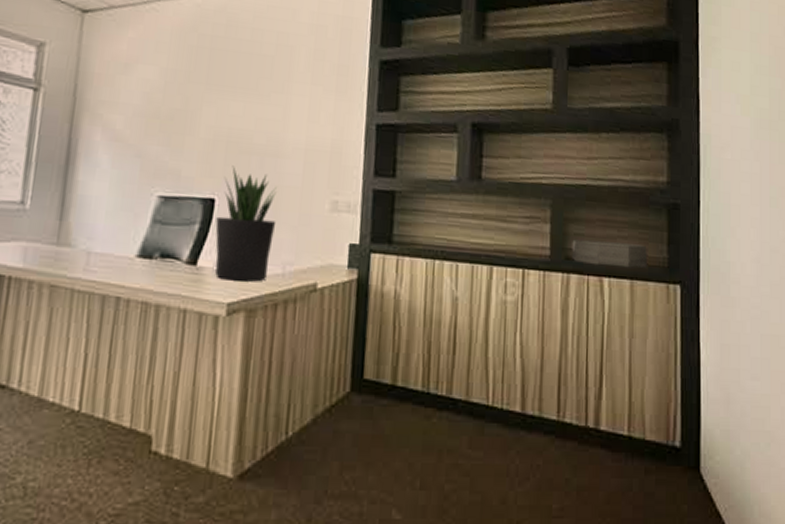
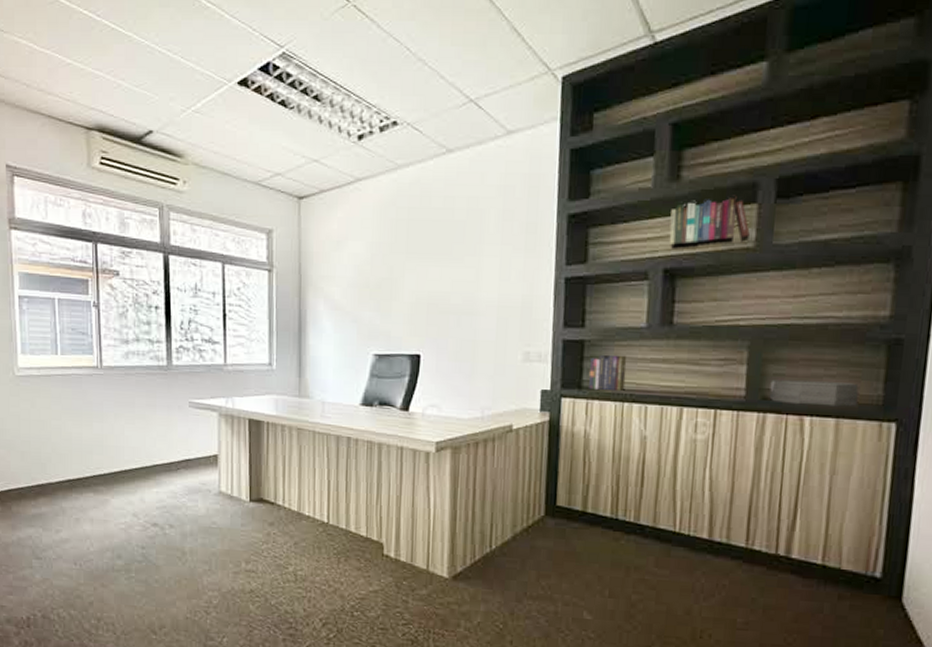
planter: present [215,165,277,282] -> none [422,325,474,424]
books: none [399,207,438,248] -> present [589,354,627,392]
books: none [476,58,547,106] -> present [669,195,750,250]

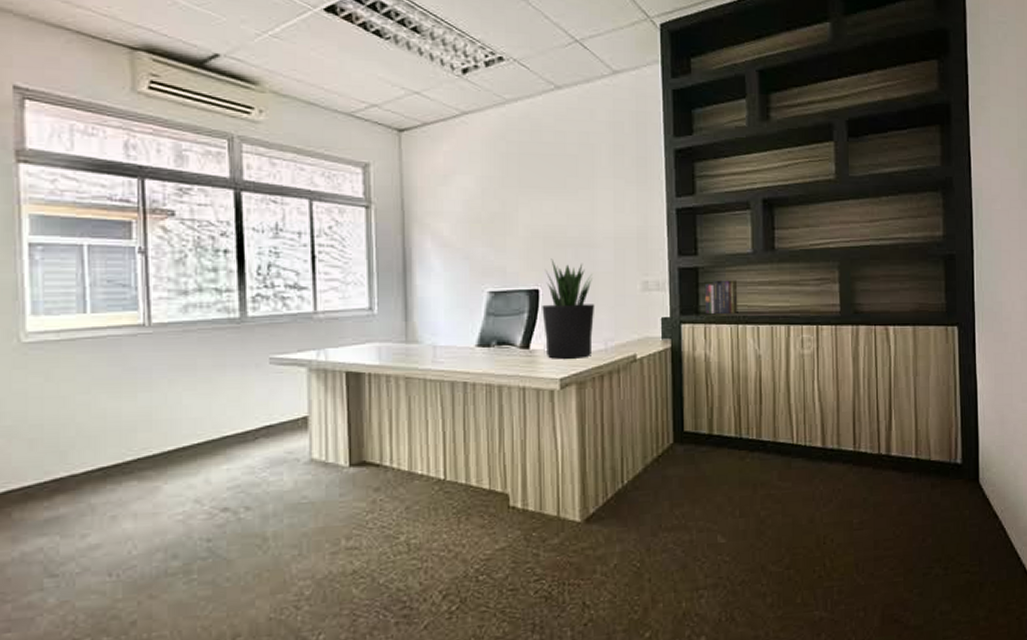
planter: none [422,325,474,424] -> present [542,258,595,359]
books: present [669,195,750,250] -> none [764,134,830,182]
decorative box: present [769,380,859,407] -> none [859,294,927,316]

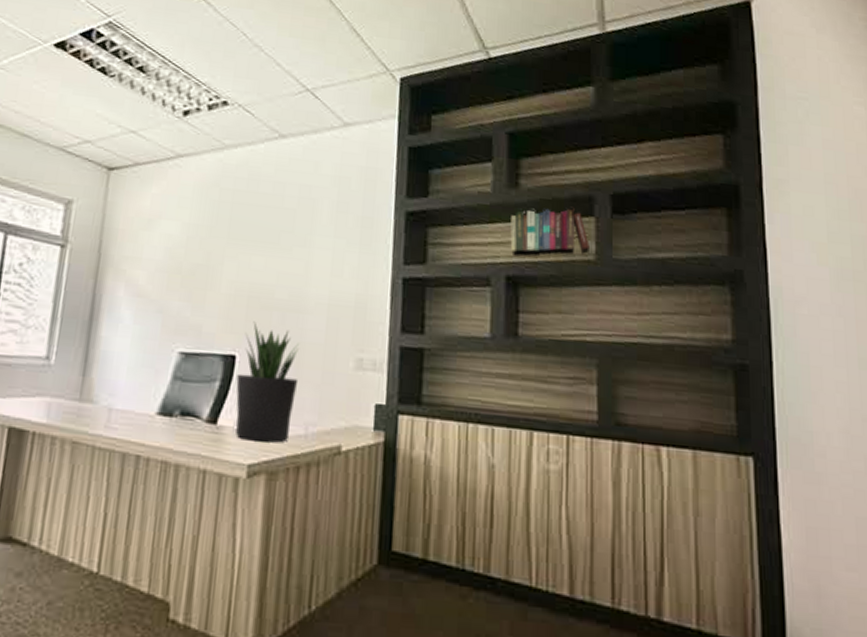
books: present [704,280,738,315] -> none [429,365,471,410]
books: none [764,134,830,182] -> present [510,206,590,258]

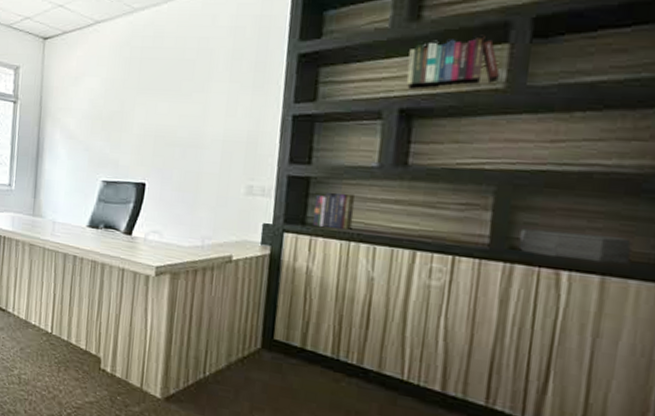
planter: present [236,321,299,443] -> none [146,156,197,251]
books: none [429,365,471,410] -> present [313,192,355,231]
decorative box: none [623,403,712,438] -> present [518,228,632,265]

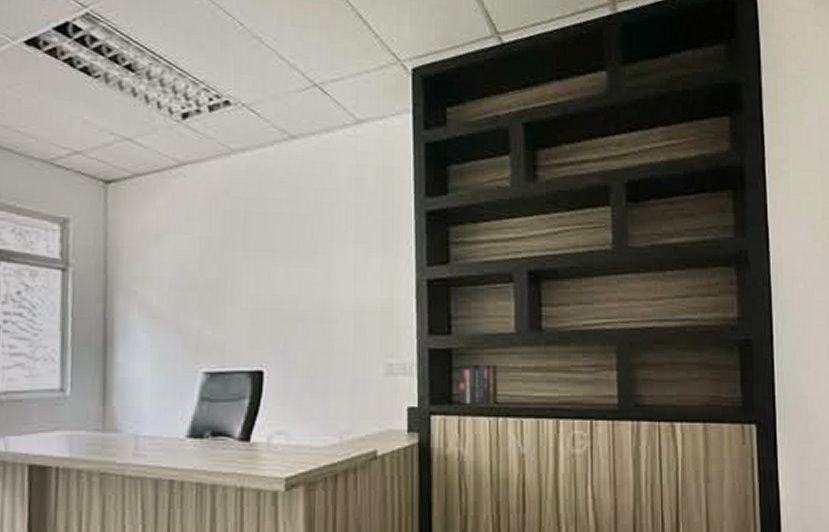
books: present [406,34,500,90] -> none [530,197,606,251]
decorative box: present [518,228,632,265] -> none [640,385,720,411]

